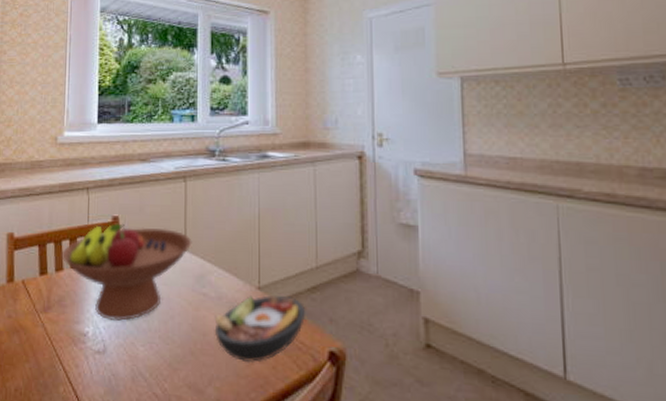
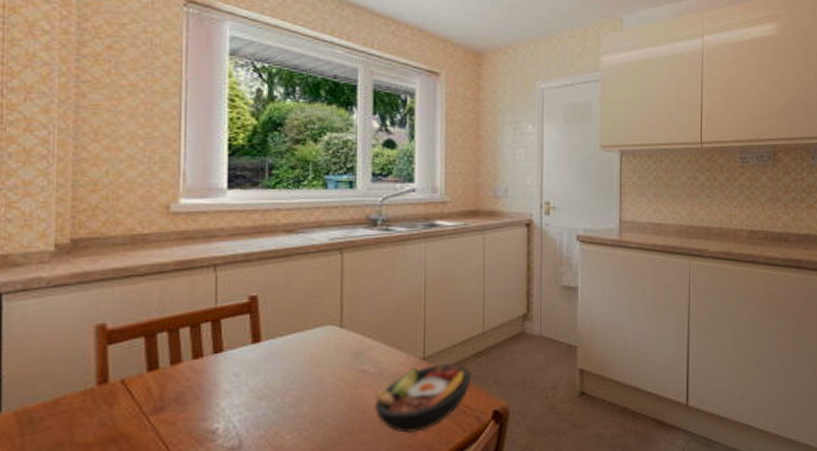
fruit bowl: present [61,223,192,321] -> none [179,303,350,412]

